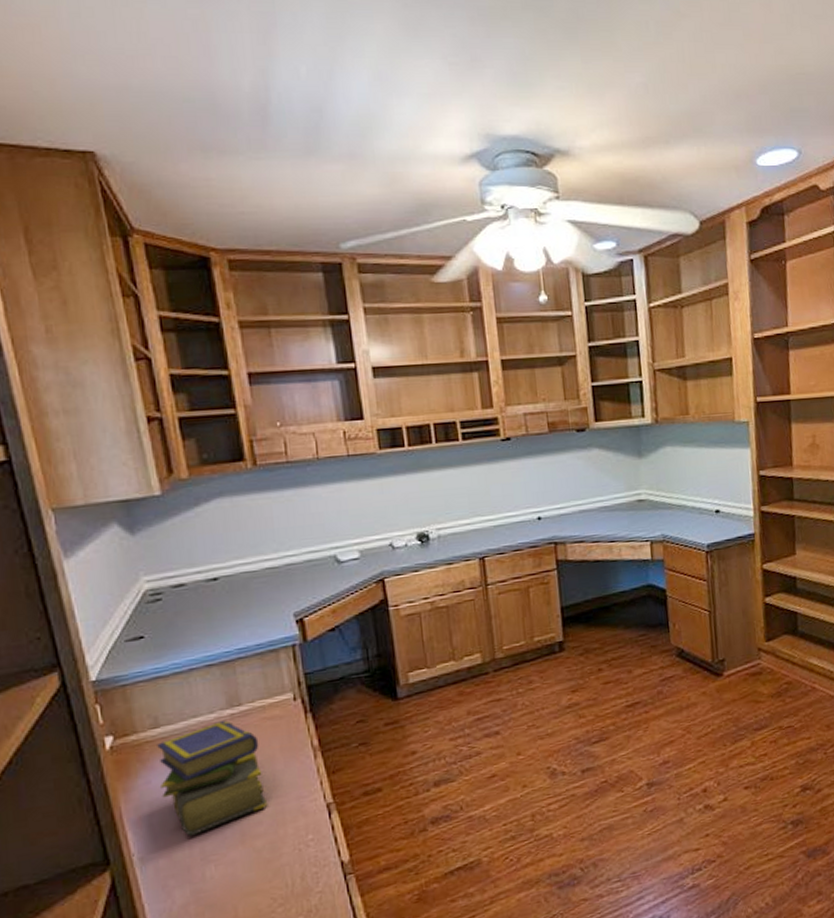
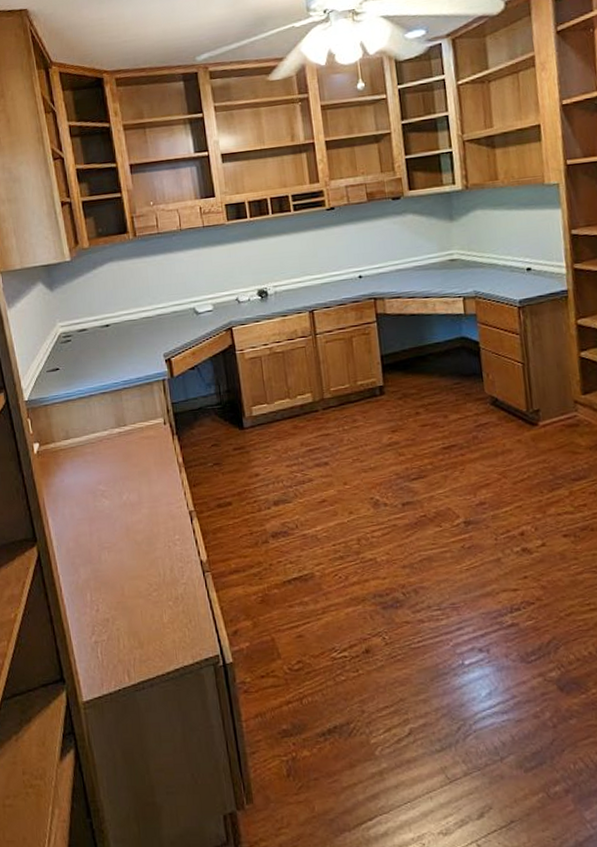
stack of books: present [157,720,268,836] -> none [68,437,146,526]

